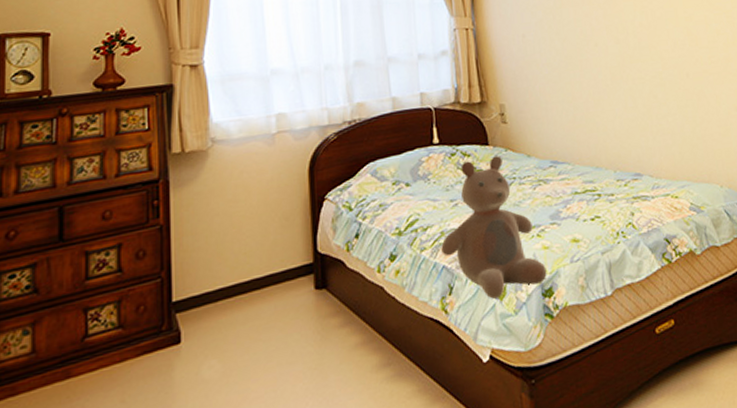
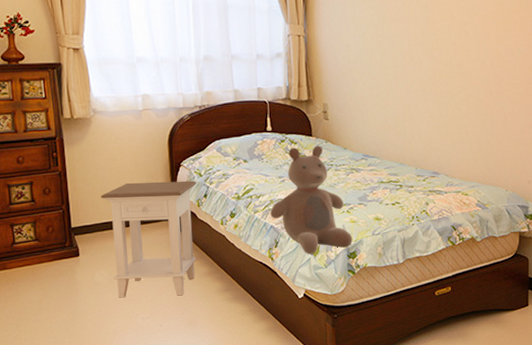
nightstand: none [216,217,346,399] -> present [101,180,197,298]

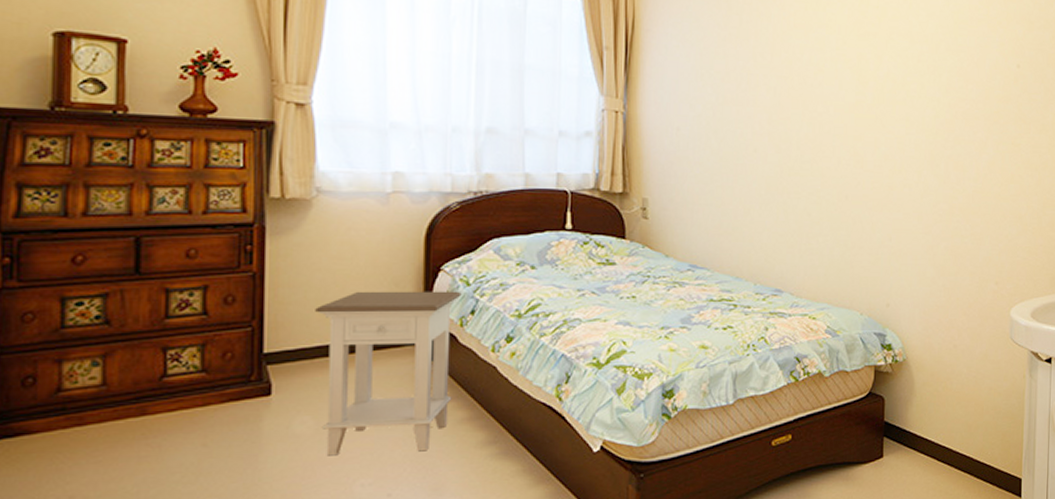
bear: present [270,146,352,254] -> none [562,251,670,393]

